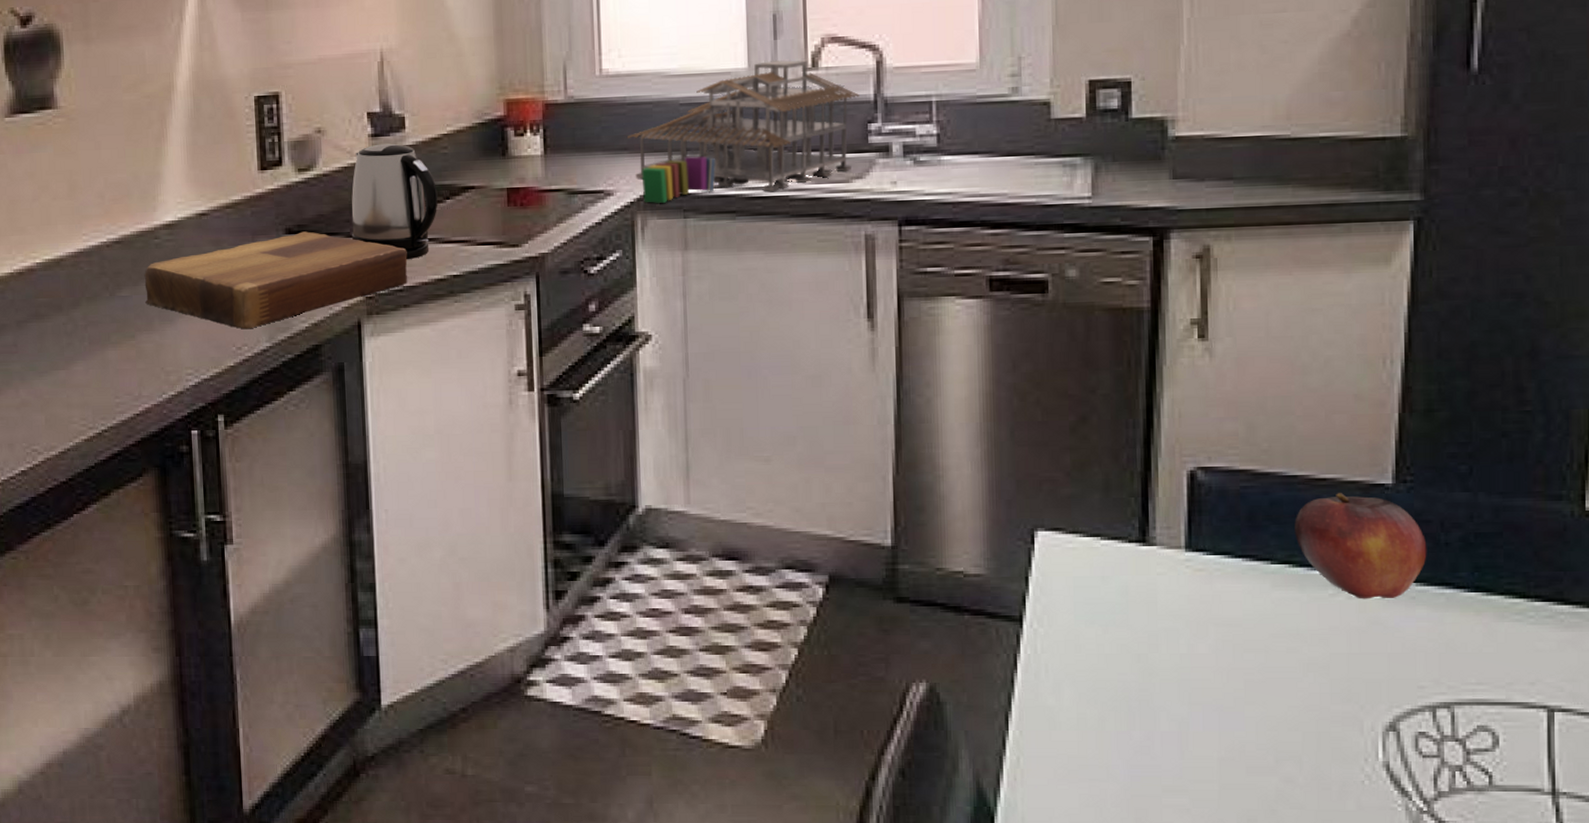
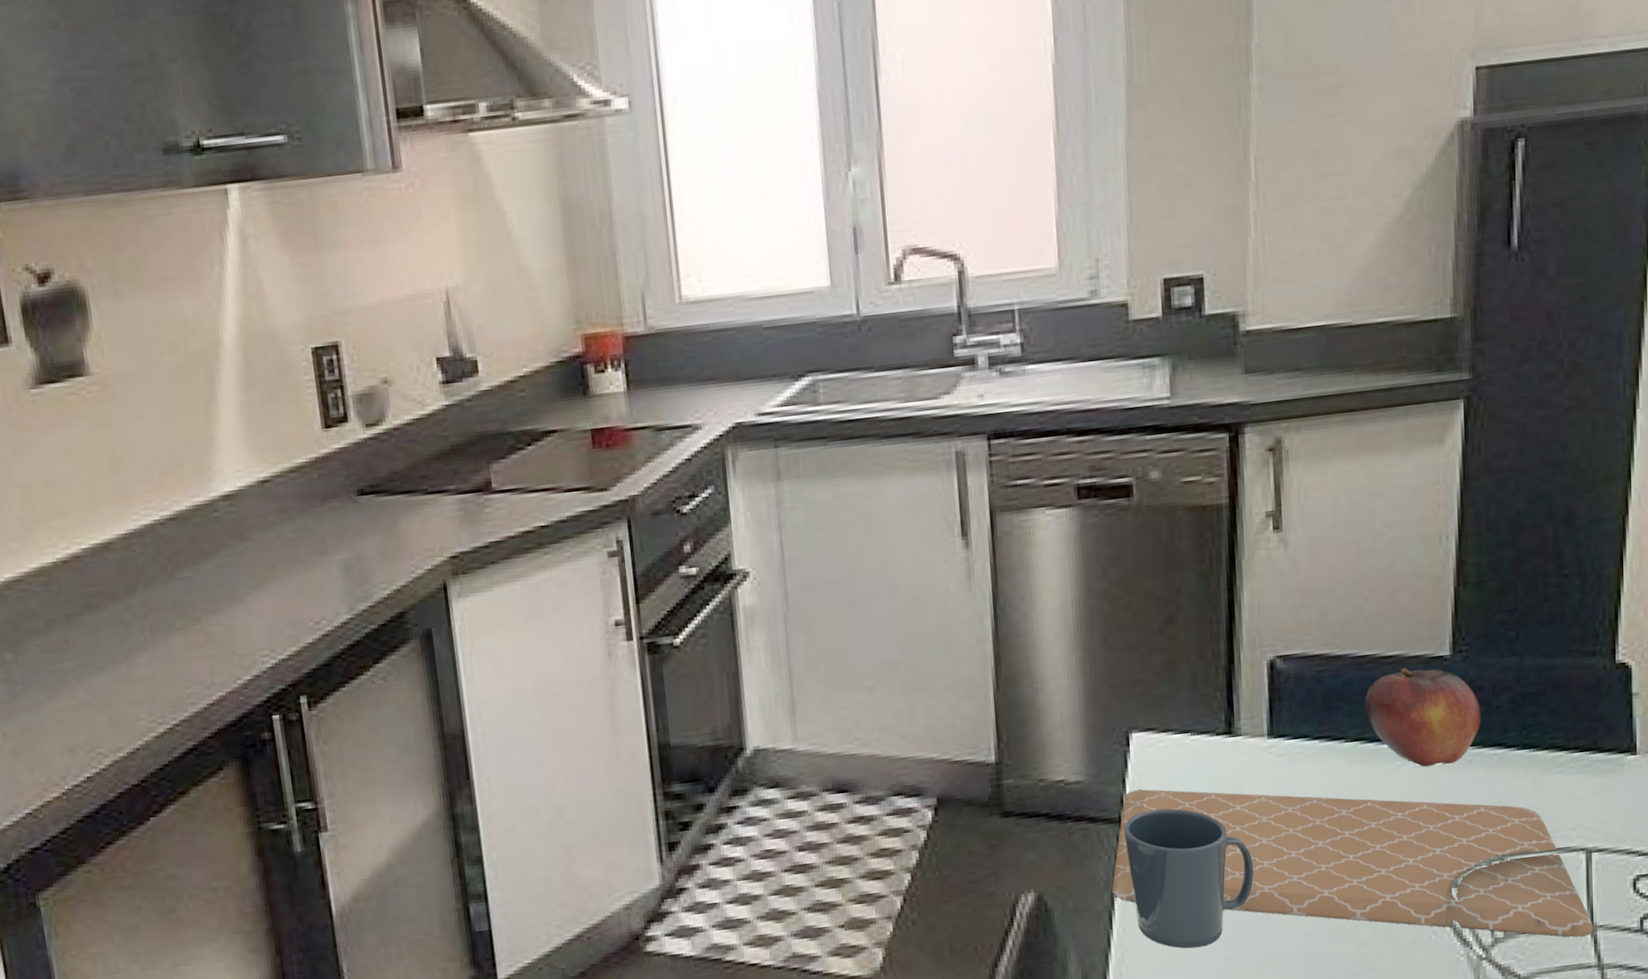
cutting board: present [144,231,407,330] -> none [205,491,493,603]
kettle: present [351,143,438,260] -> none [426,389,520,514]
dish rack: present [626,60,859,191] -> none [711,274,943,414]
sponge: present [641,156,716,204] -> none [728,382,804,434]
placemat: none [1009,590,1555,802] -> present [1111,789,1594,938]
mug: none [1025,613,1166,761] -> present [1124,808,1255,949]

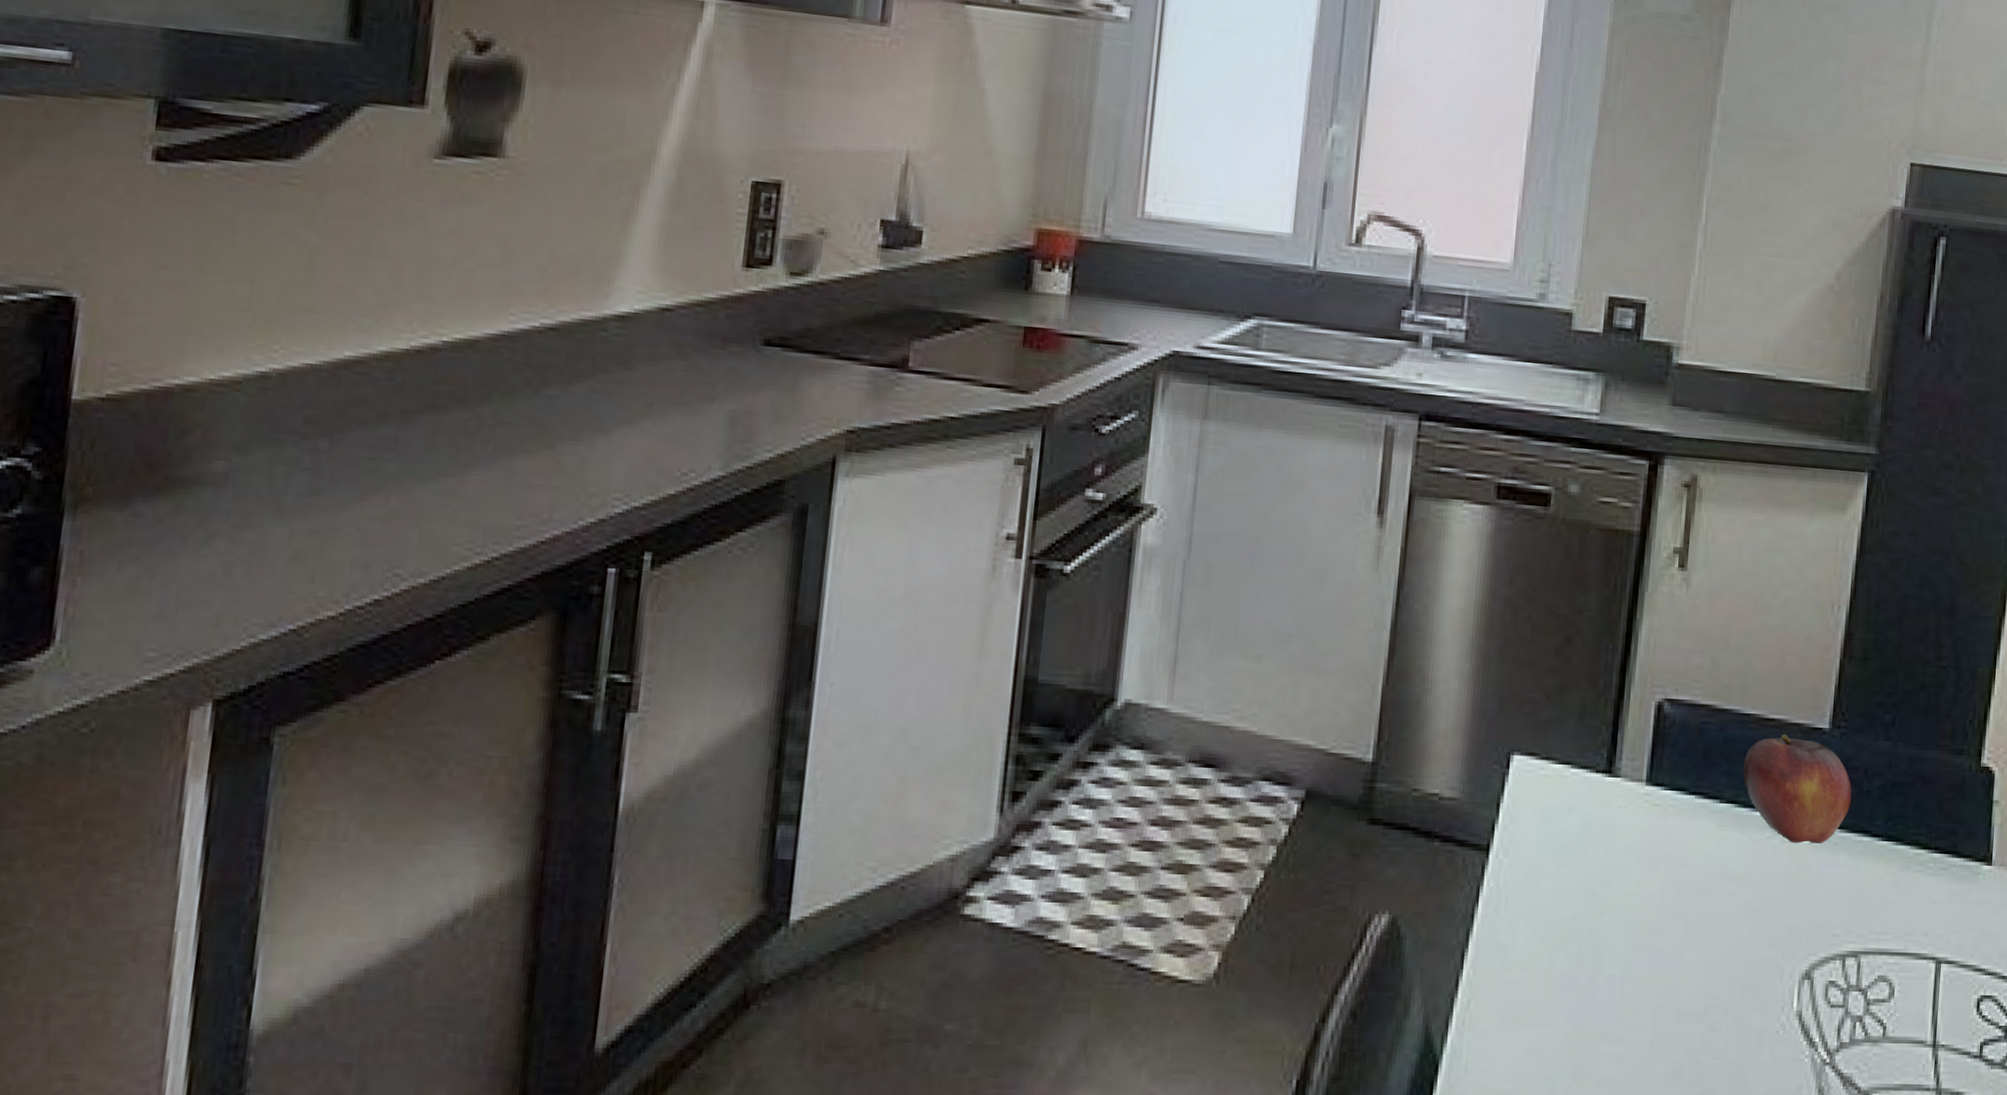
placemat: present [1111,789,1594,938] -> none [1468,818,1936,1054]
mug: present [1124,808,1255,949] -> none [1489,843,1615,1005]

